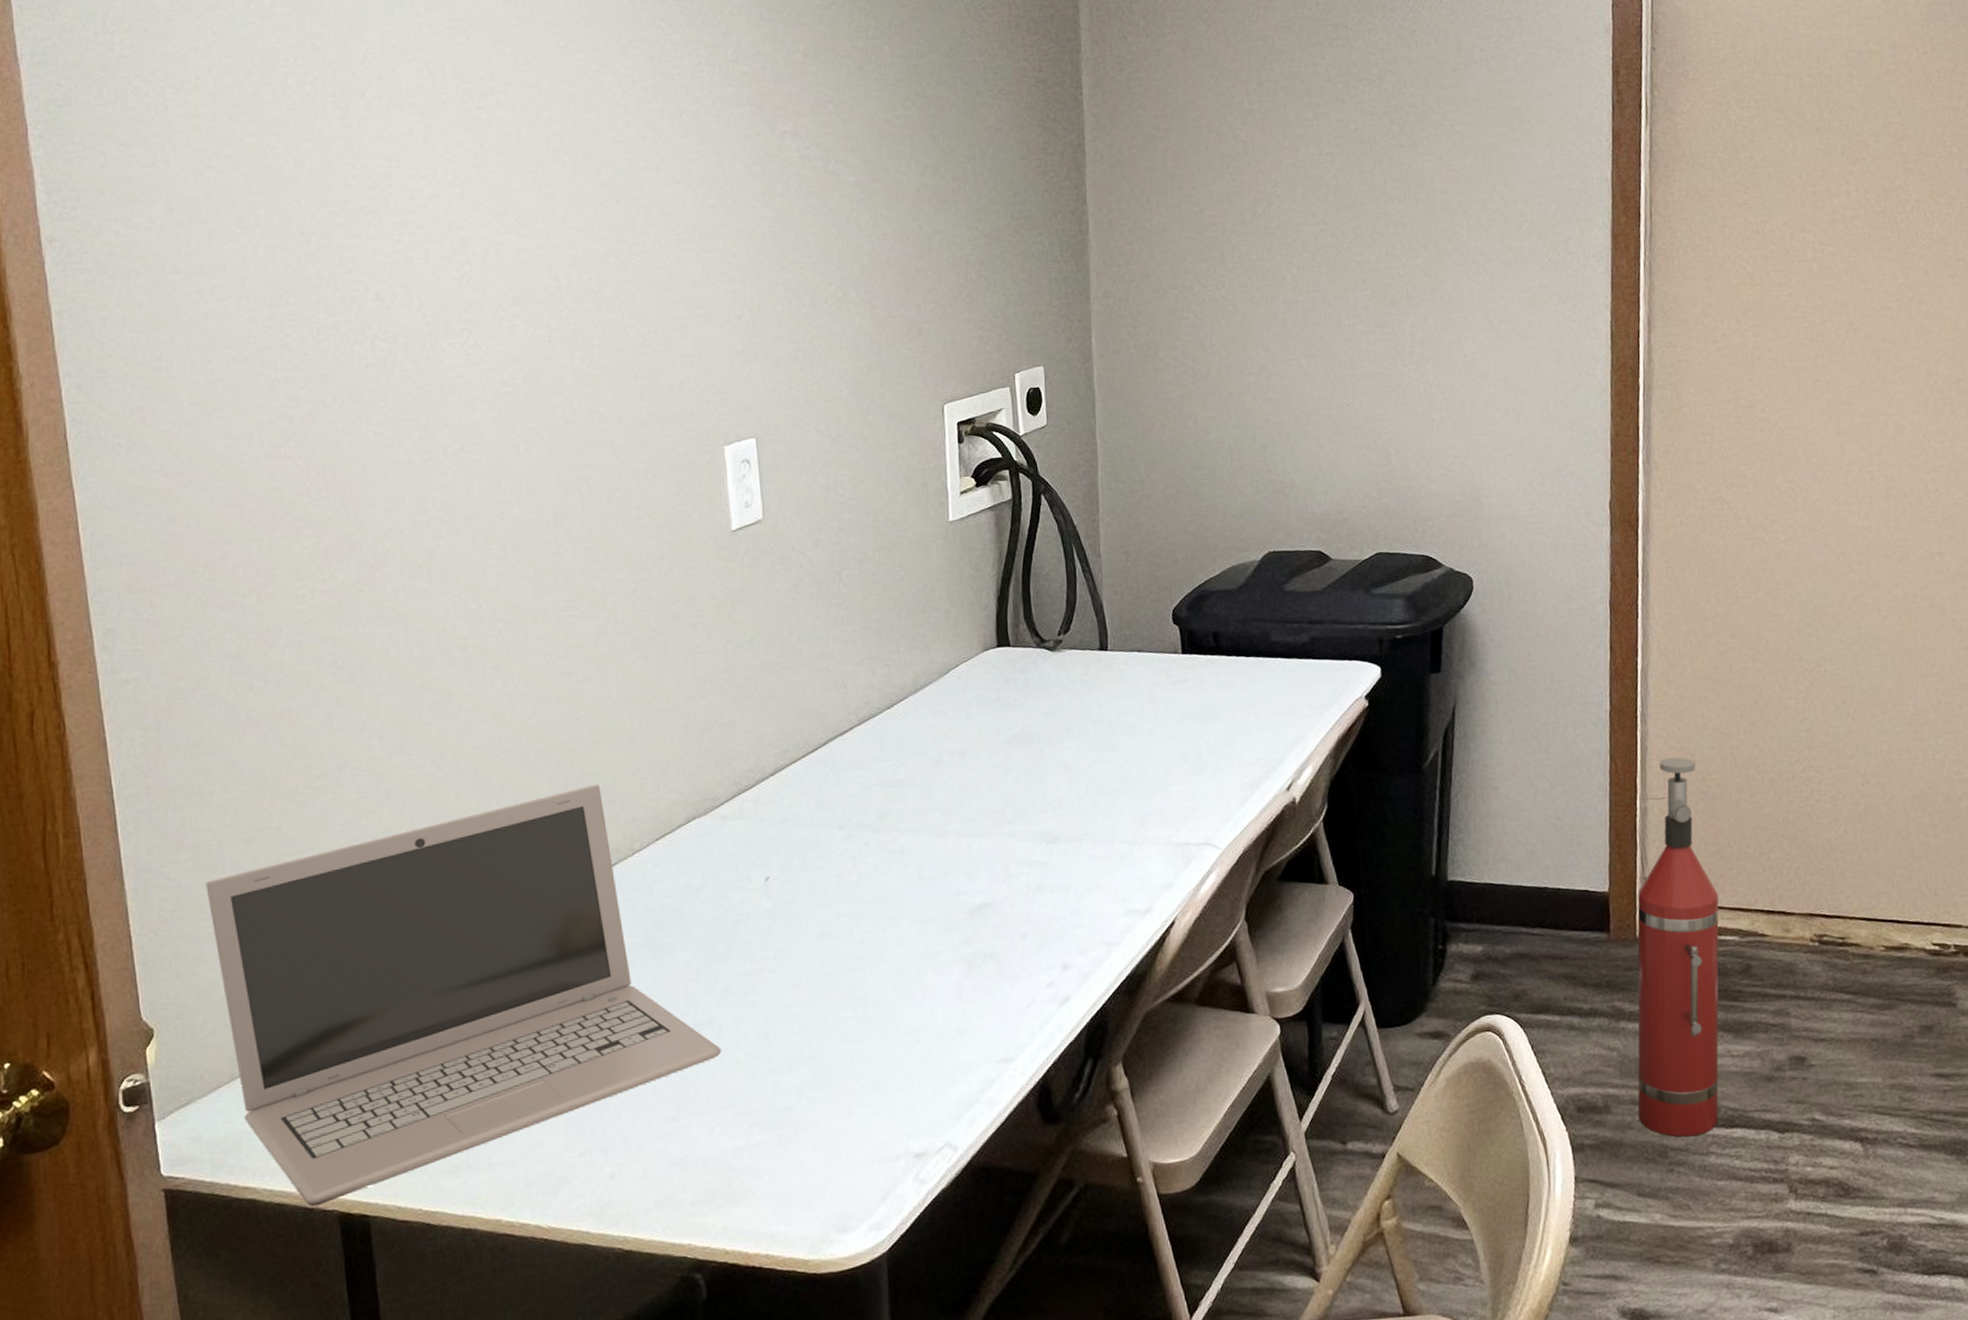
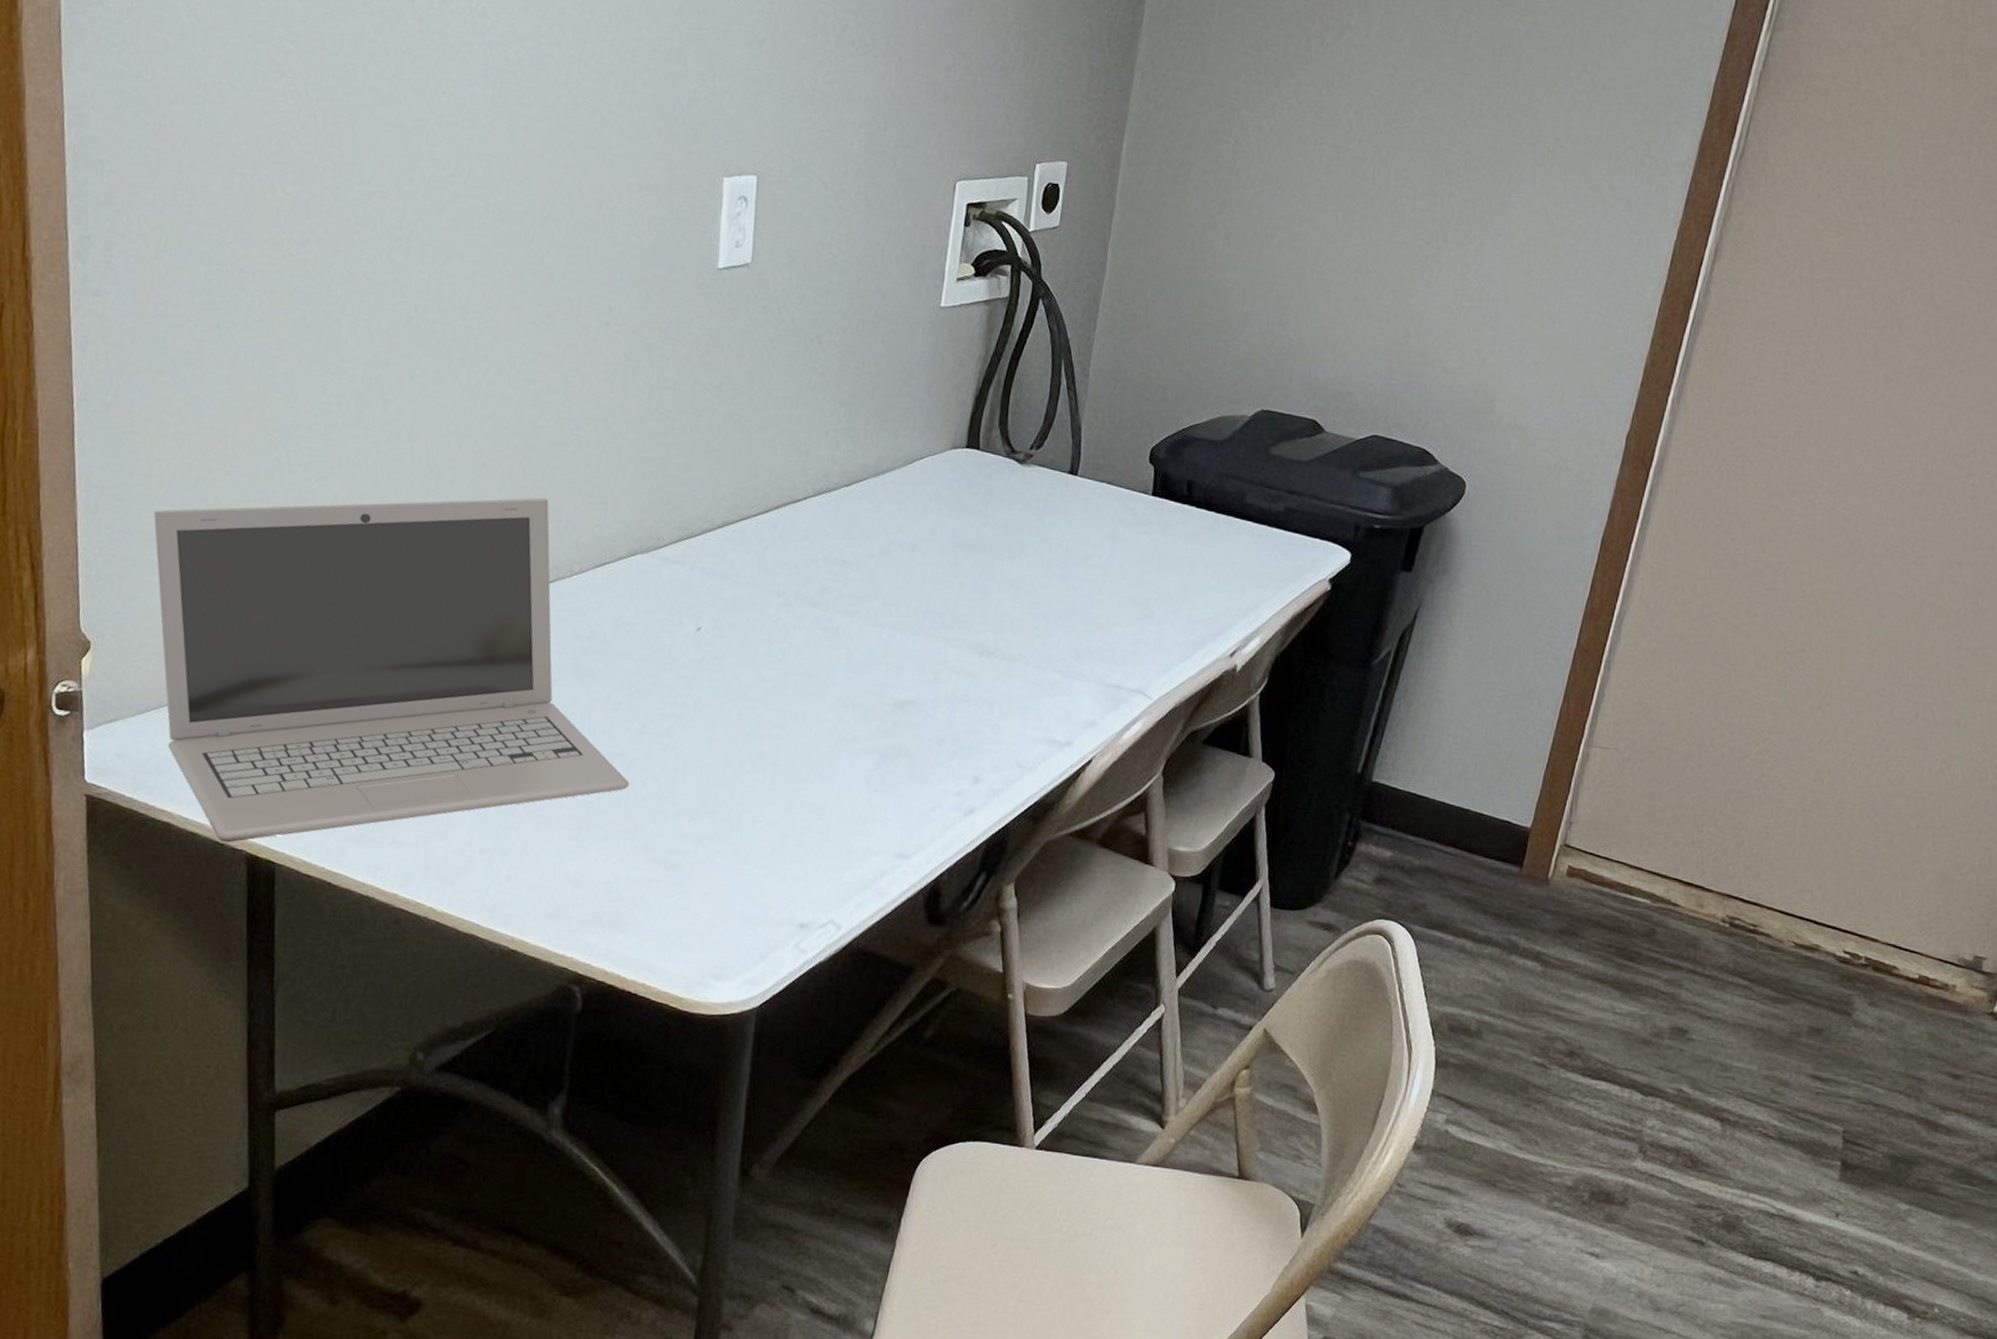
fire extinguisher: present [1637,757,1719,1137] -> none [1507,709,1650,1079]

